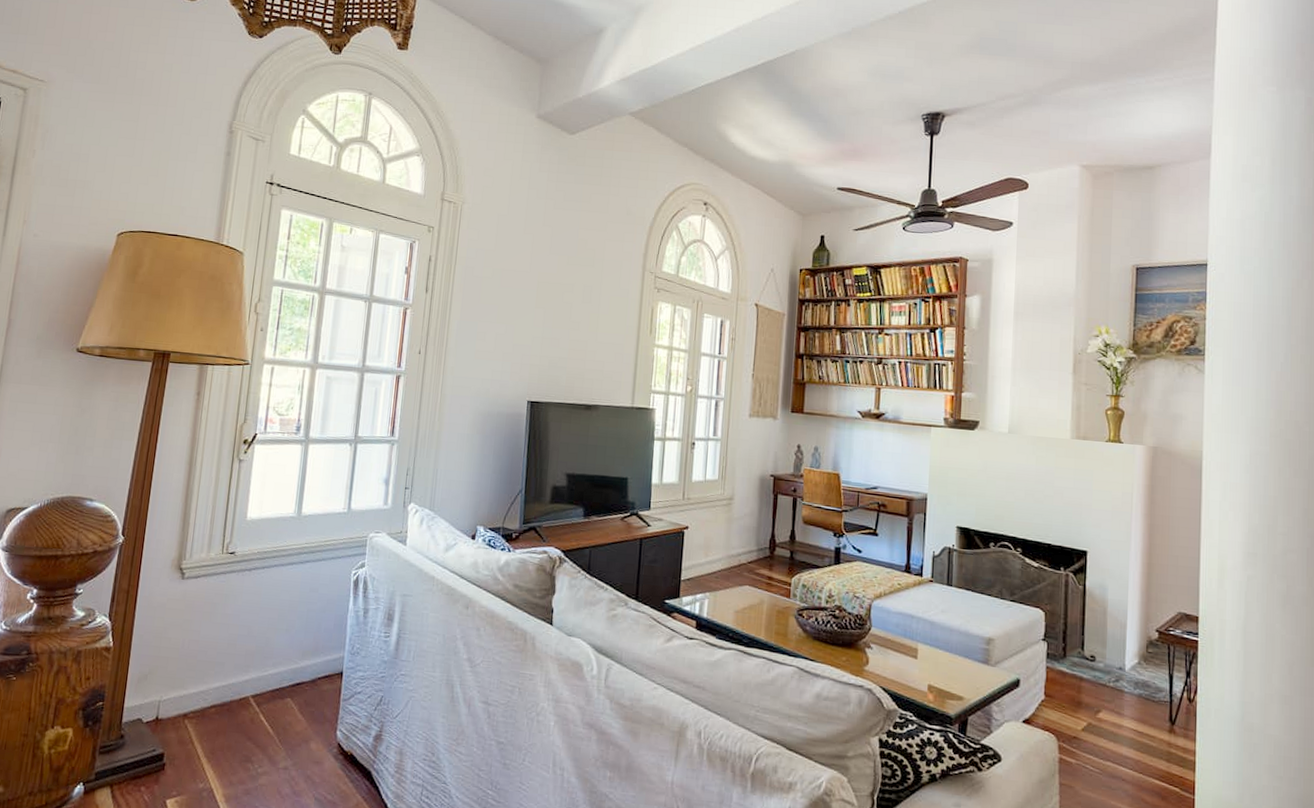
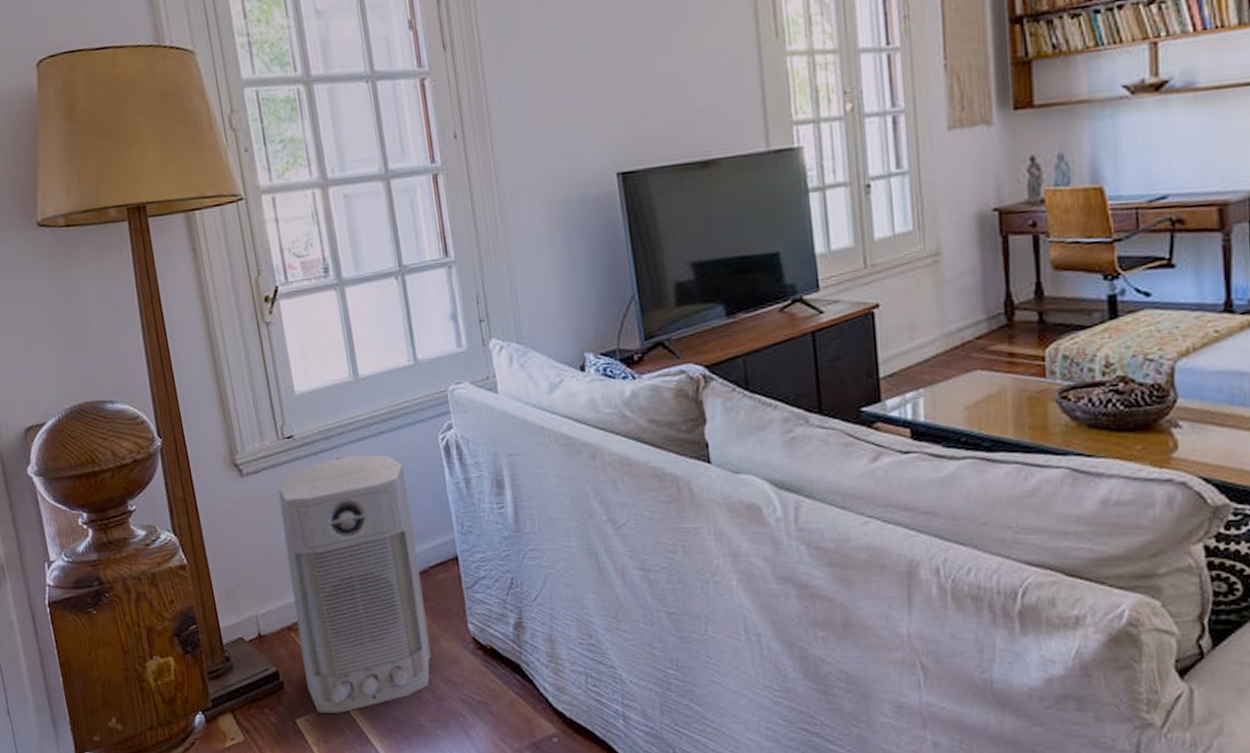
air purifier: none [185,575,318,798] -> present [277,454,432,713]

